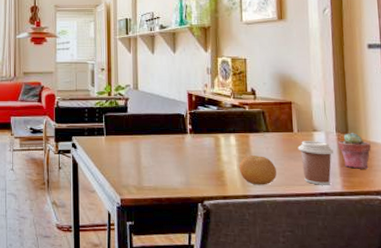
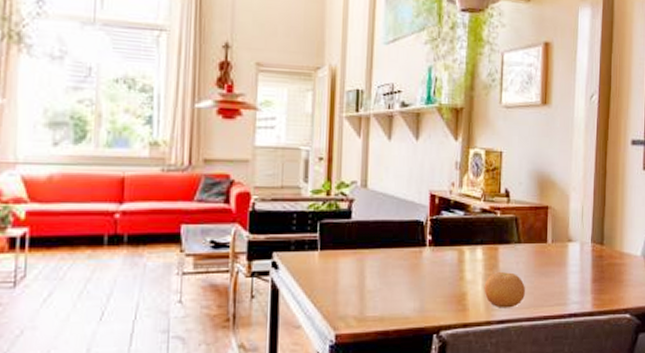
coffee cup: present [298,141,334,185] -> none [550,253,588,305]
potted succulent: present [337,133,371,169] -> none [592,243,624,285]

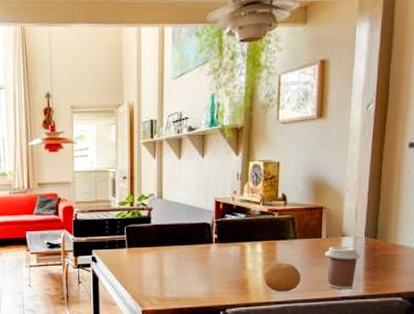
coffee cup: none [550,253,588,305] -> present [324,246,361,290]

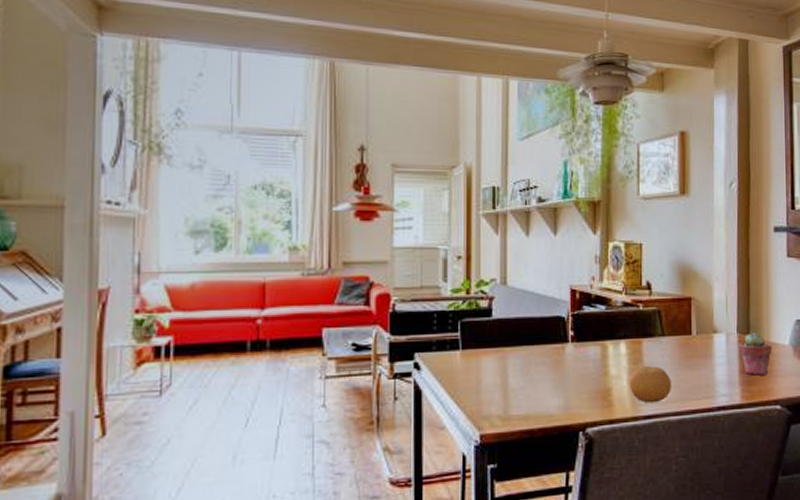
coffee cup: present [324,246,361,290] -> none [696,344,735,398]
potted succulent: none [365,237,398,273] -> present [738,333,772,376]

